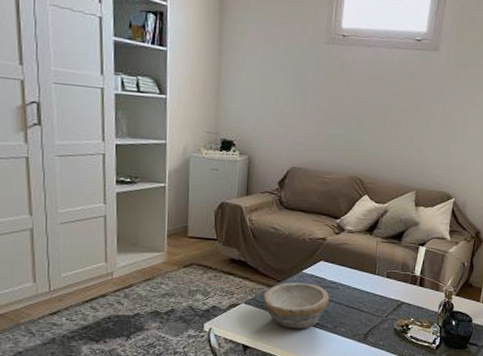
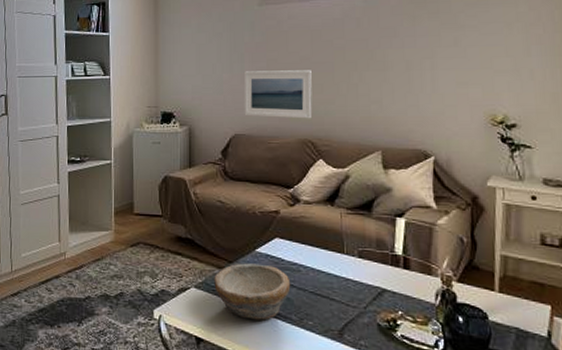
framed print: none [302,107,367,159] -> present [244,70,312,119]

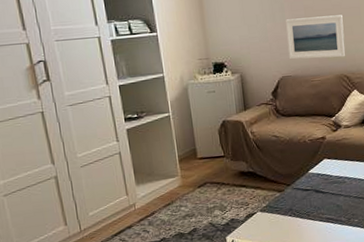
bowl: present [214,263,291,320] -> none [276,182,339,228]

